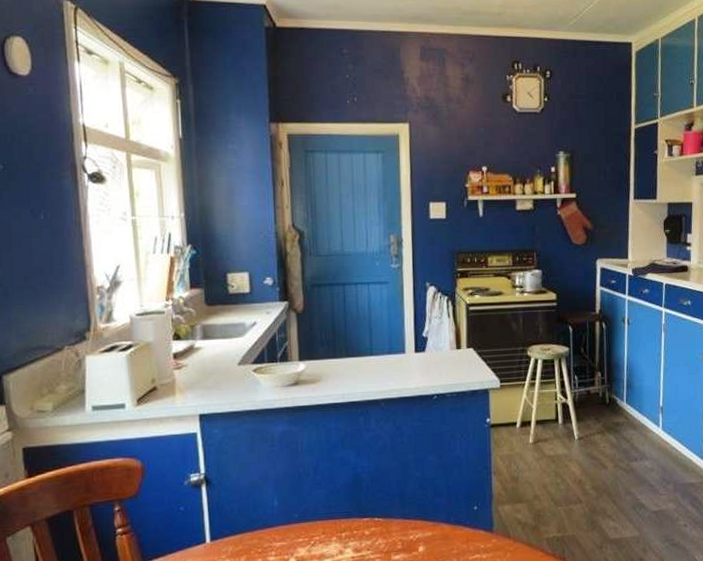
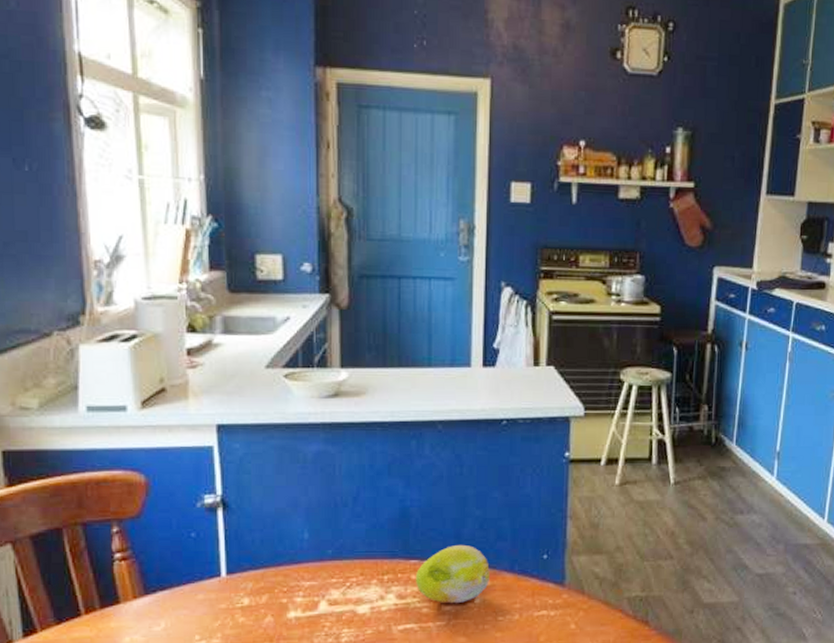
fruit: none [368,502,430,554] -> present [415,544,490,604]

